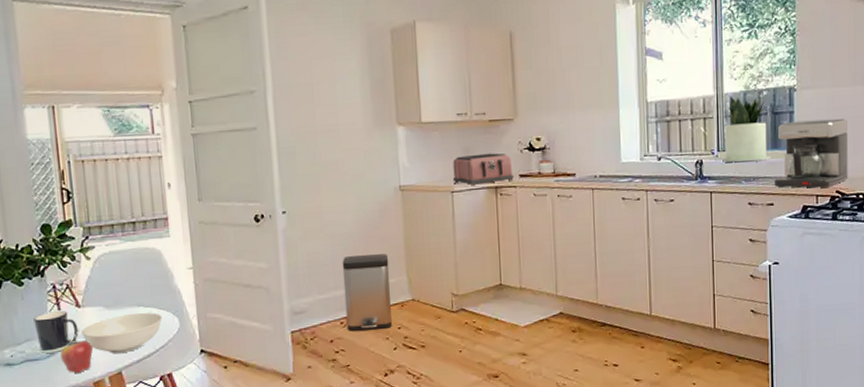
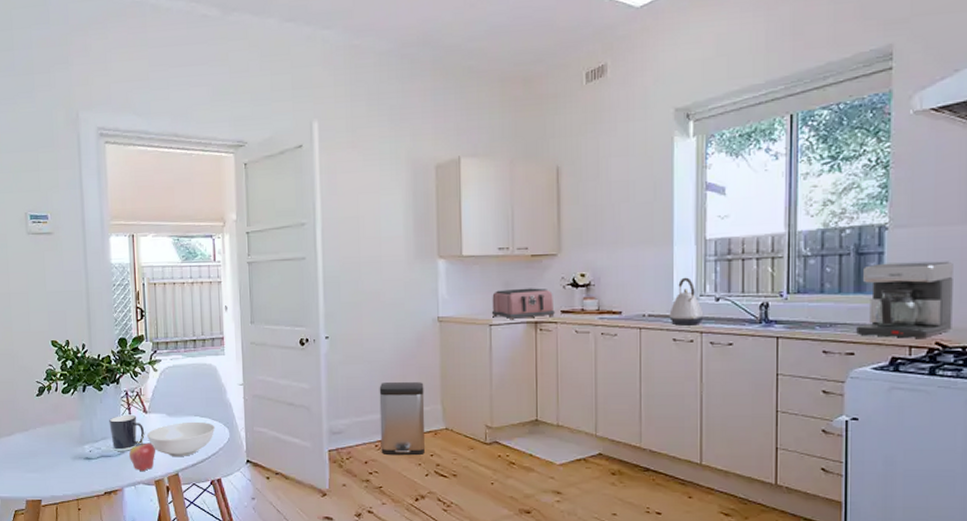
kettle: none [618,138,648,185] -> present [669,277,704,326]
planter: present [721,94,771,163] -> none [791,232,853,308]

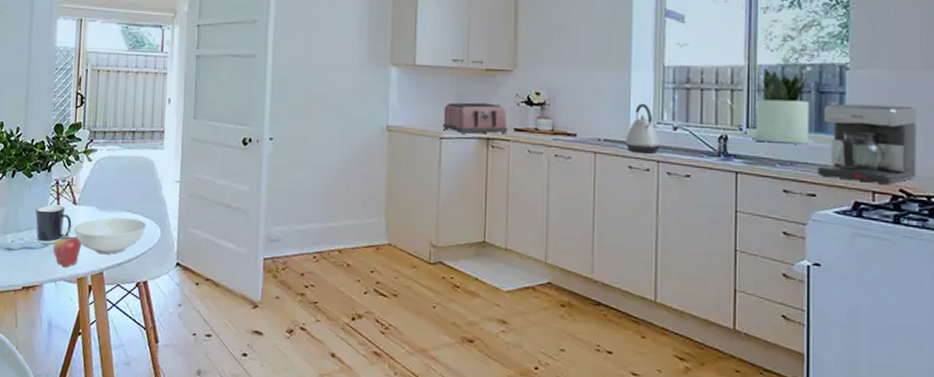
pedal bin: present [379,382,426,455] -> none [319,190,369,270]
planter: none [791,232,853,308] -> present [751,69,815,146]

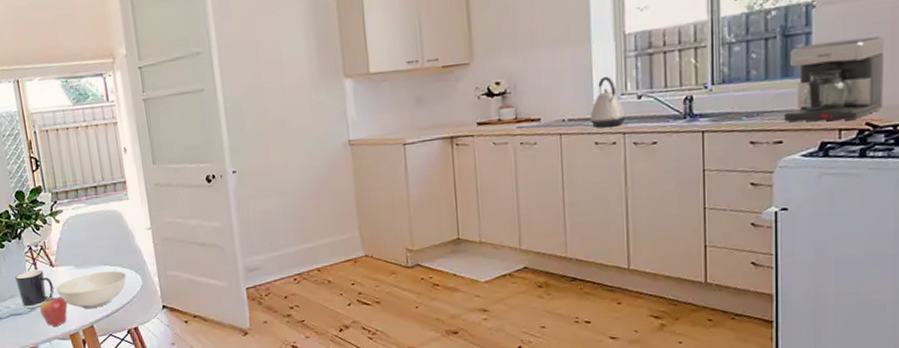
toaster: present [442,102,508,135] -> none [404,100,471,137]
planter: present [751,69,815,146] -> none [716,14,781,98]

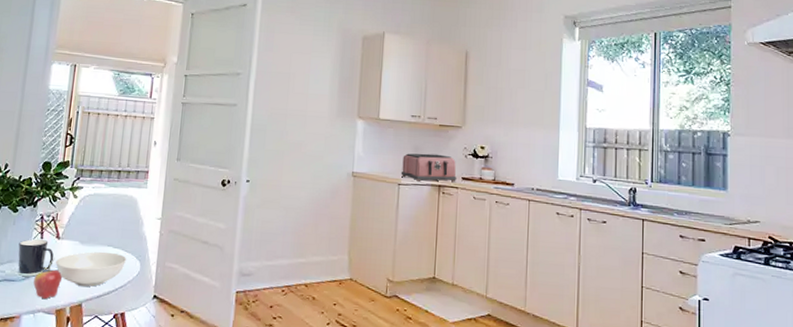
toaster: none [404,100,471,137] -> present [400,153,457,183]
kettle: present [590,76,626,128] -> none [554,159,583,202]
coffee maker: present [784,36,884,122] -> none [706,164,781,232]

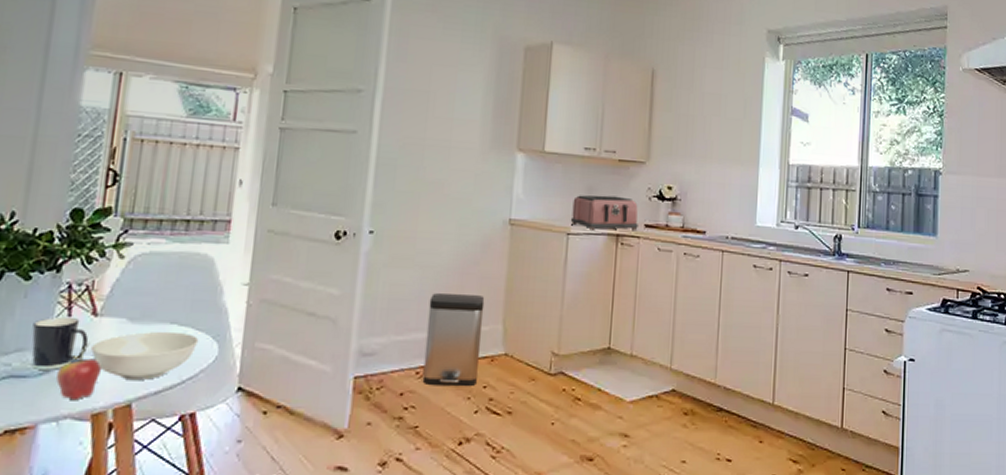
pedal bin: none [287,229,334,303] -> present [422,293,485,386]

